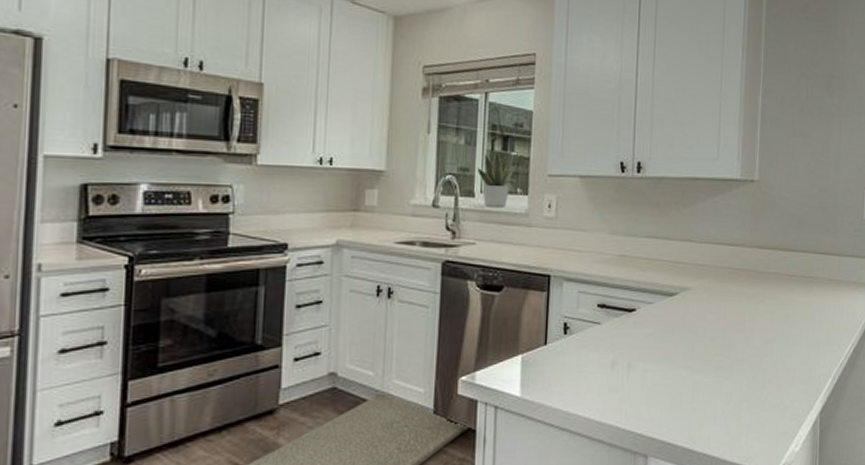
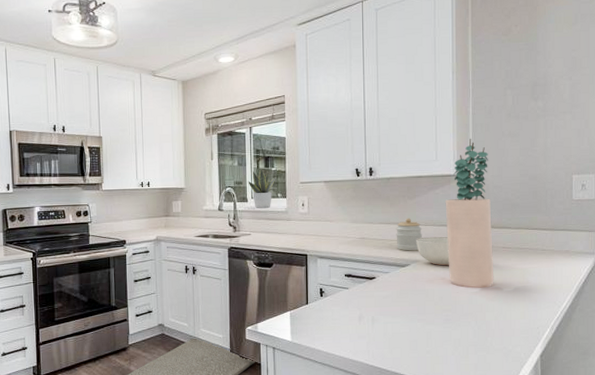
jar: none [664,232,696,275] -> present [396,218,423,251]
bowl: none [687,257,726,296] -> present [415,236,450,266]
vase: none [724,134,777,326] -> present [445,138,494,288]

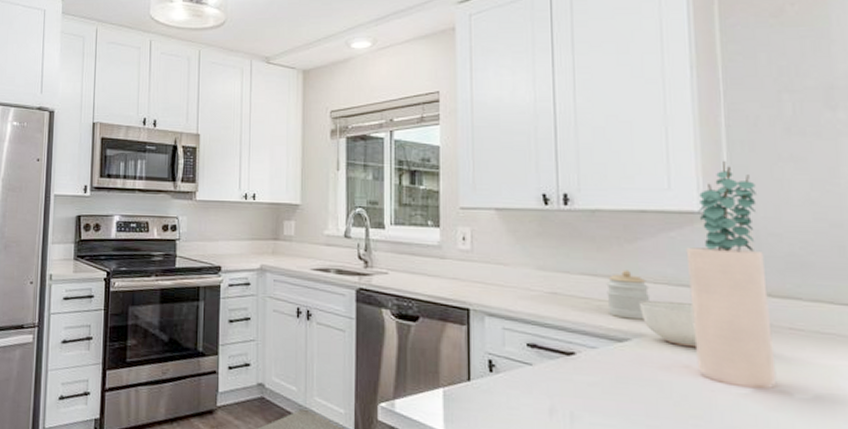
potted plant: present [248,167,277,209] -> none [386,183,427,240]

